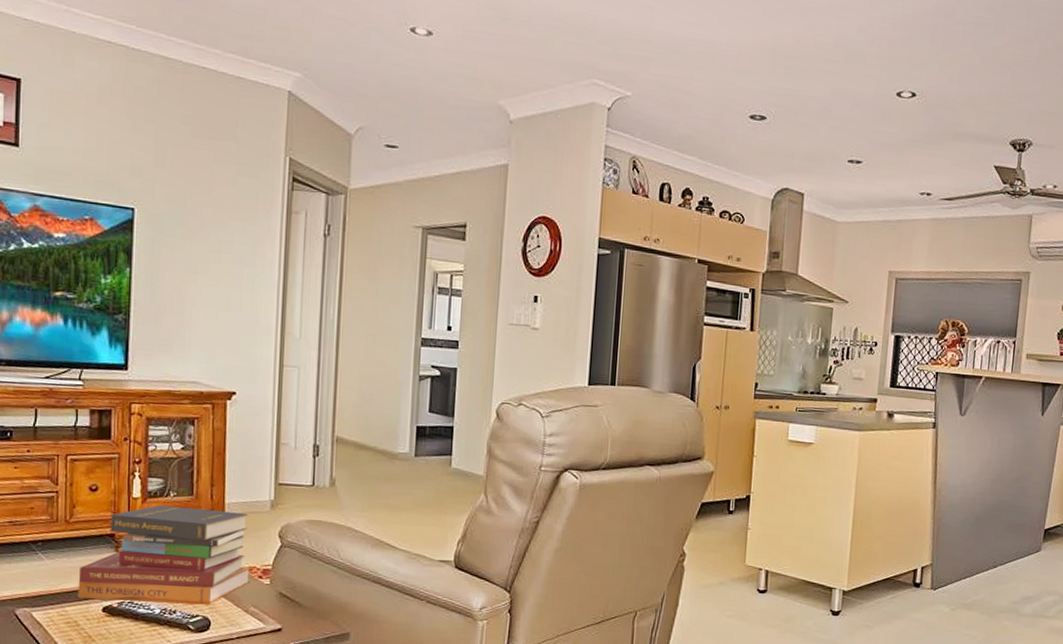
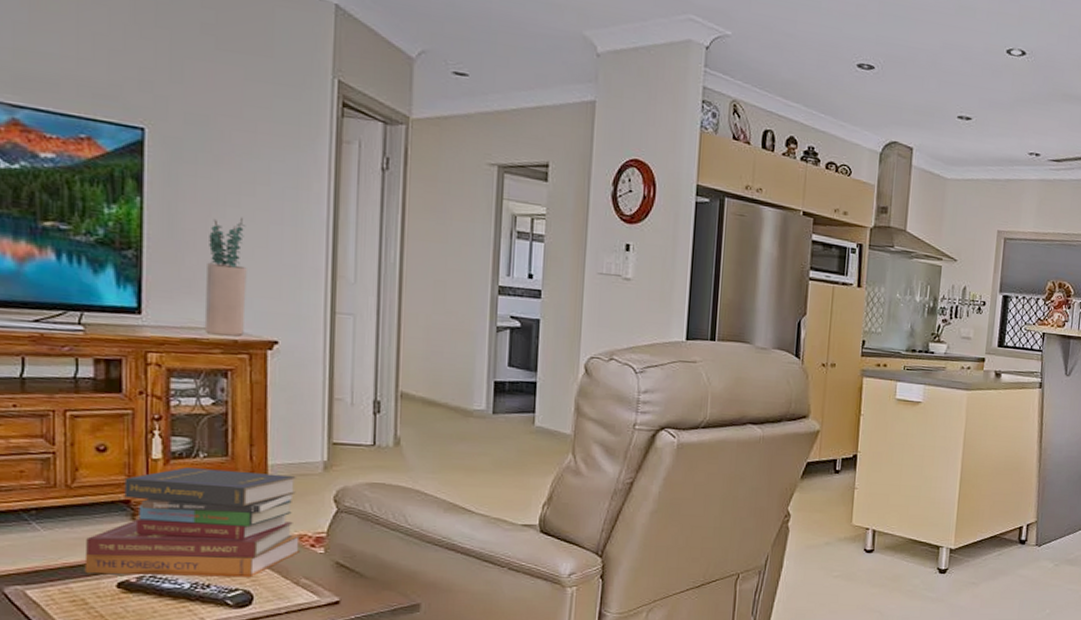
vase: none [177,282,212,388] -> present [204,217,247,337]

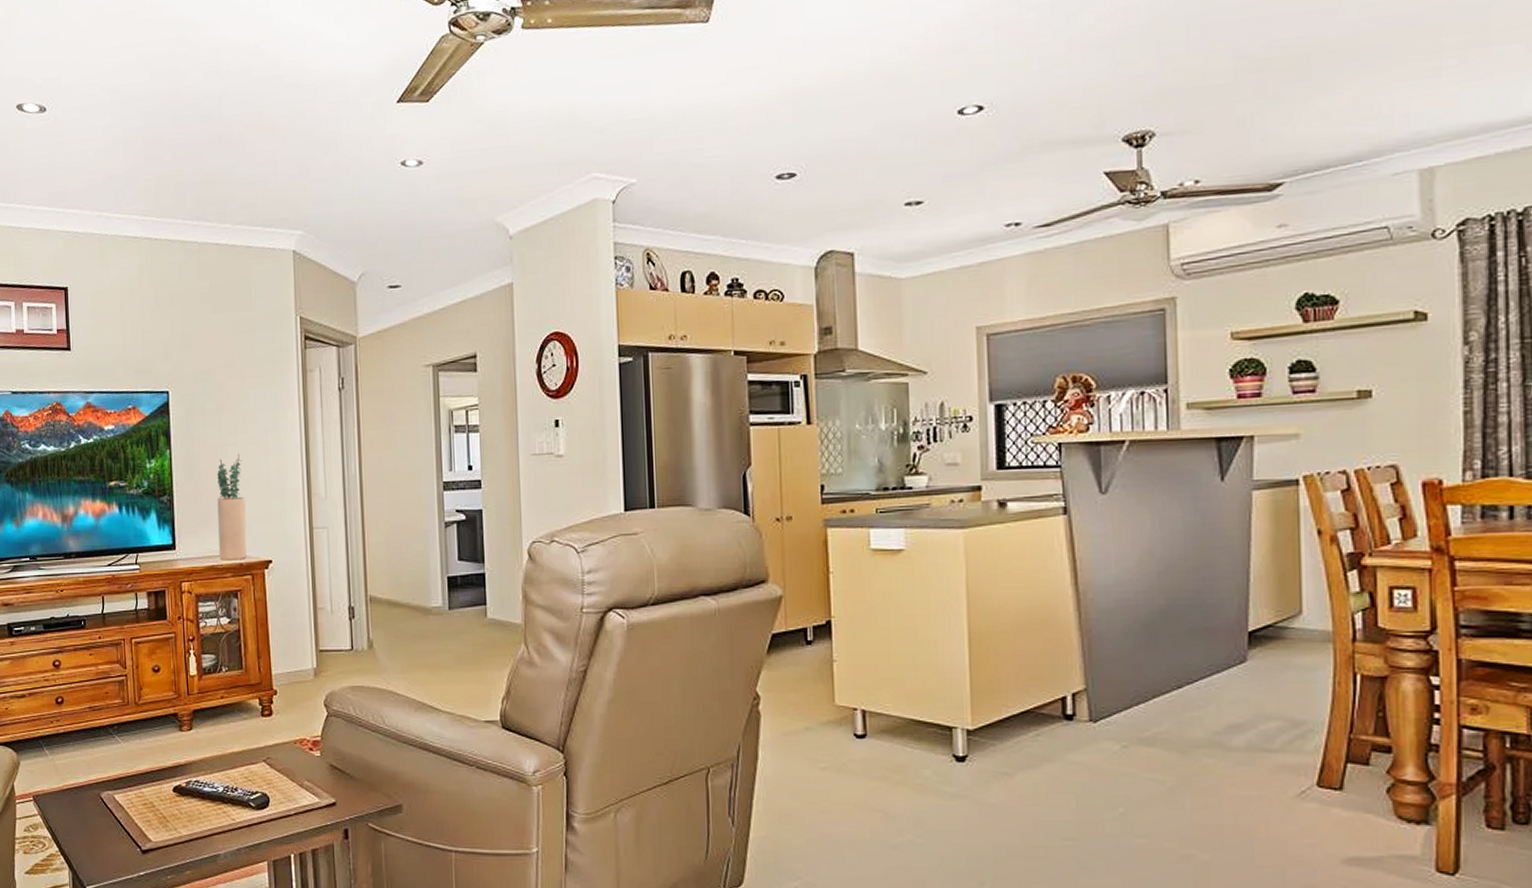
books: present [84,467,301,578] -> none [150,682,302,781]

